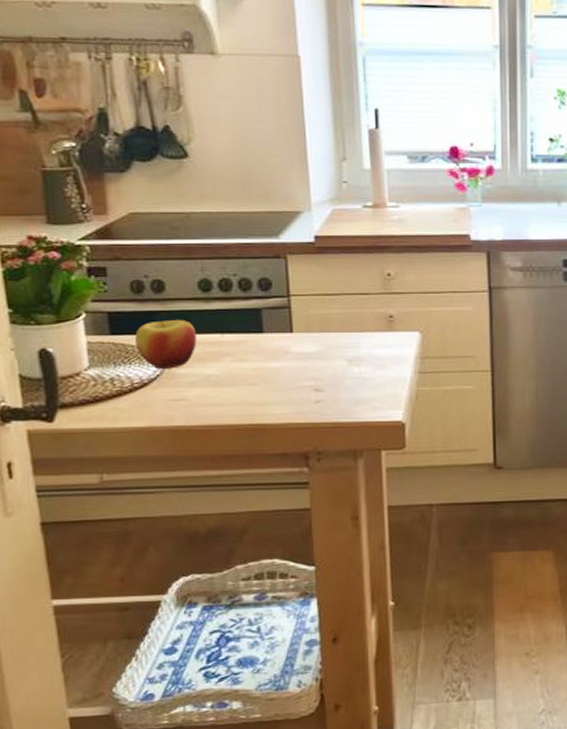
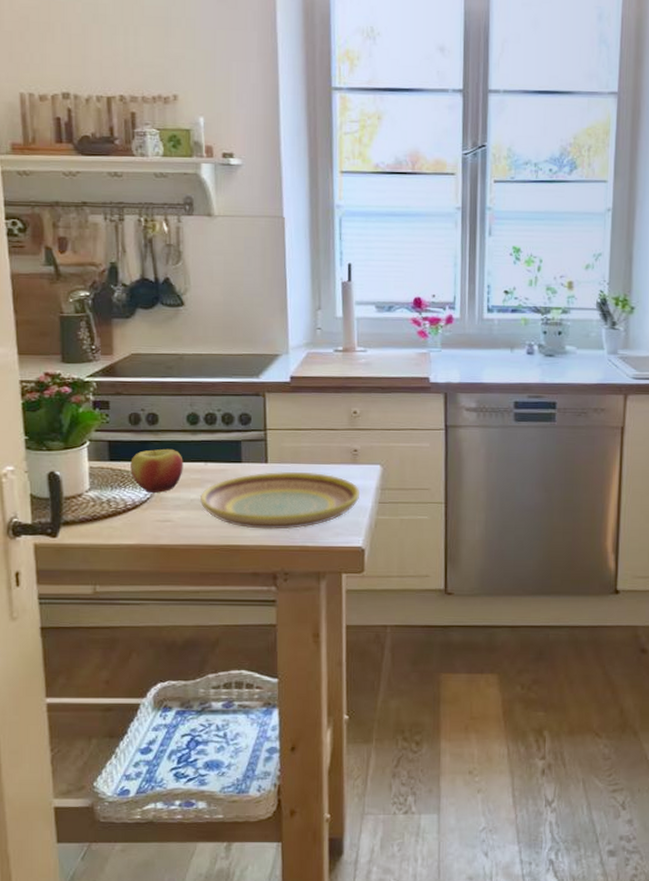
plate: none [218,342,398,406] -> present [200,472,361,530]

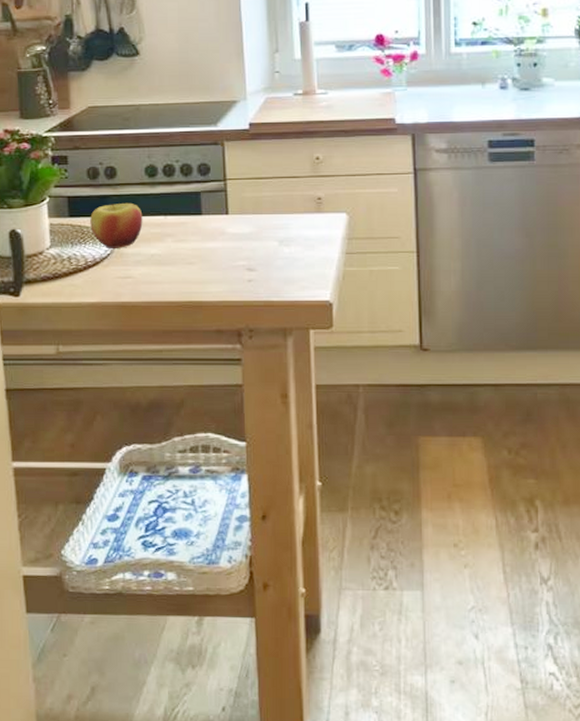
plate: present [200,472,361,530] -> none [161,223,326,284]

